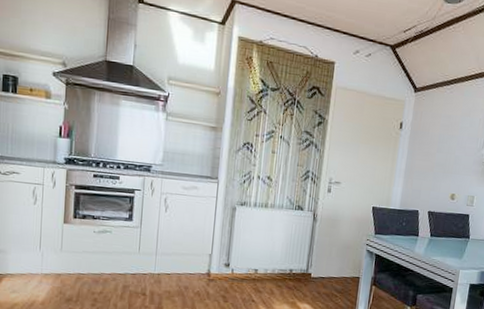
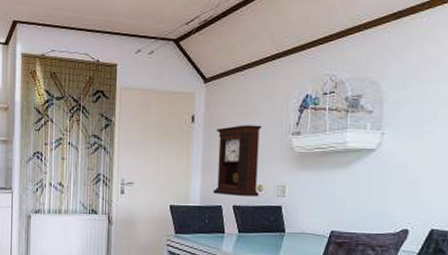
pendulum clock: none [412,136,461,204] -> present [213,125,263,197]

